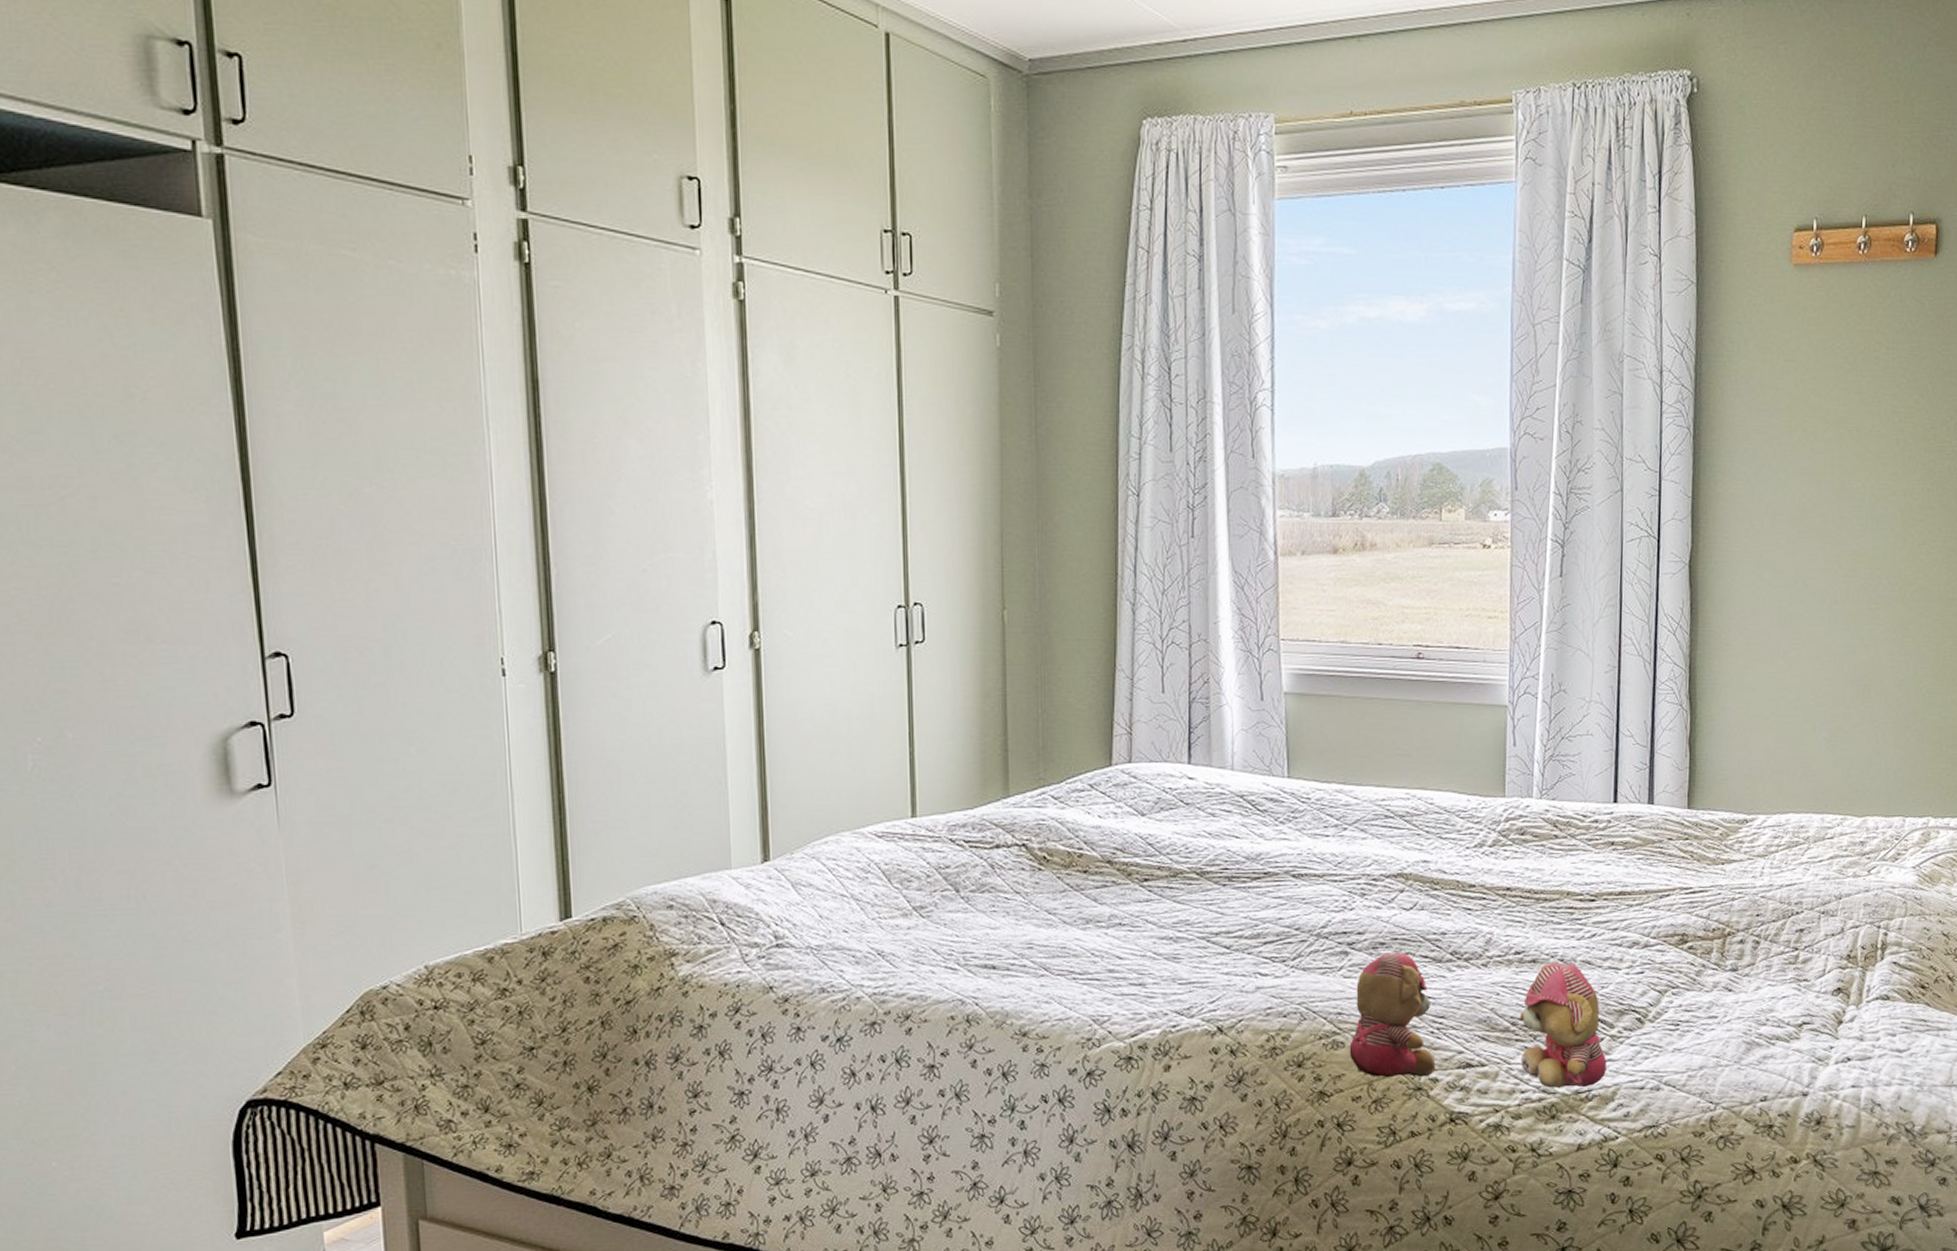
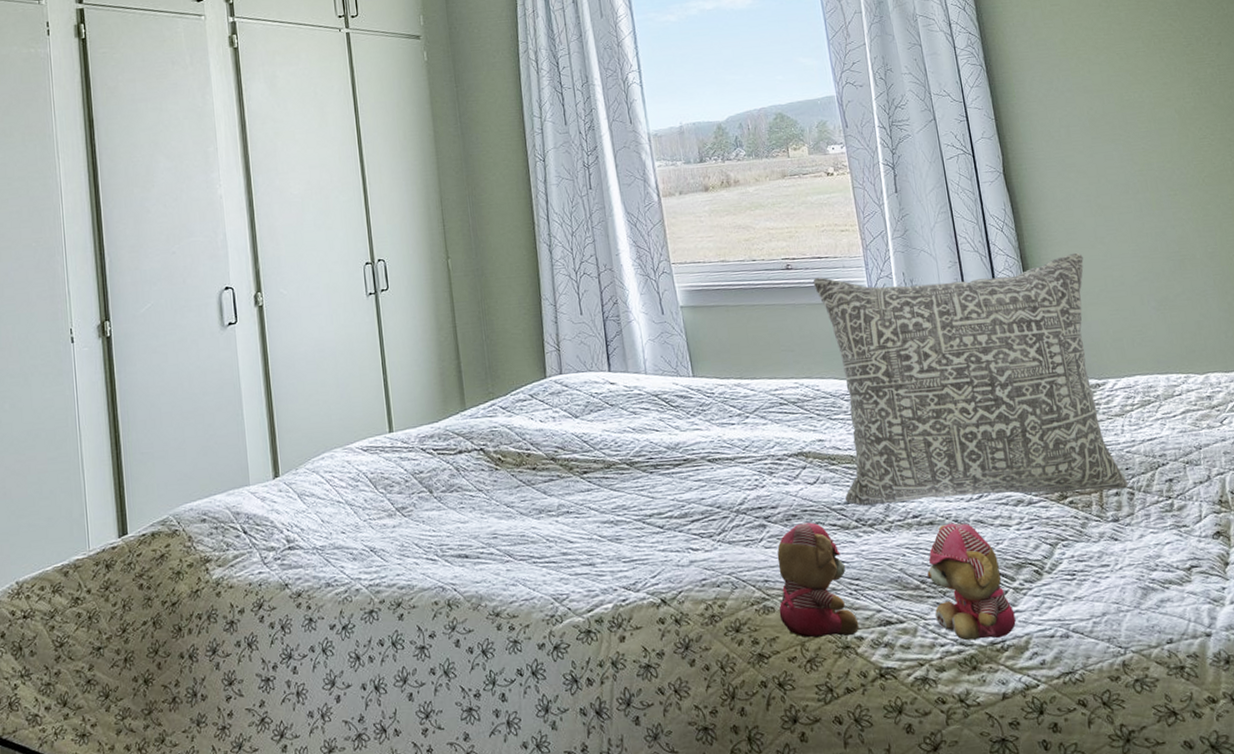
pillow: none [1442,667,1759,939] -> present [813,252,1128,507]

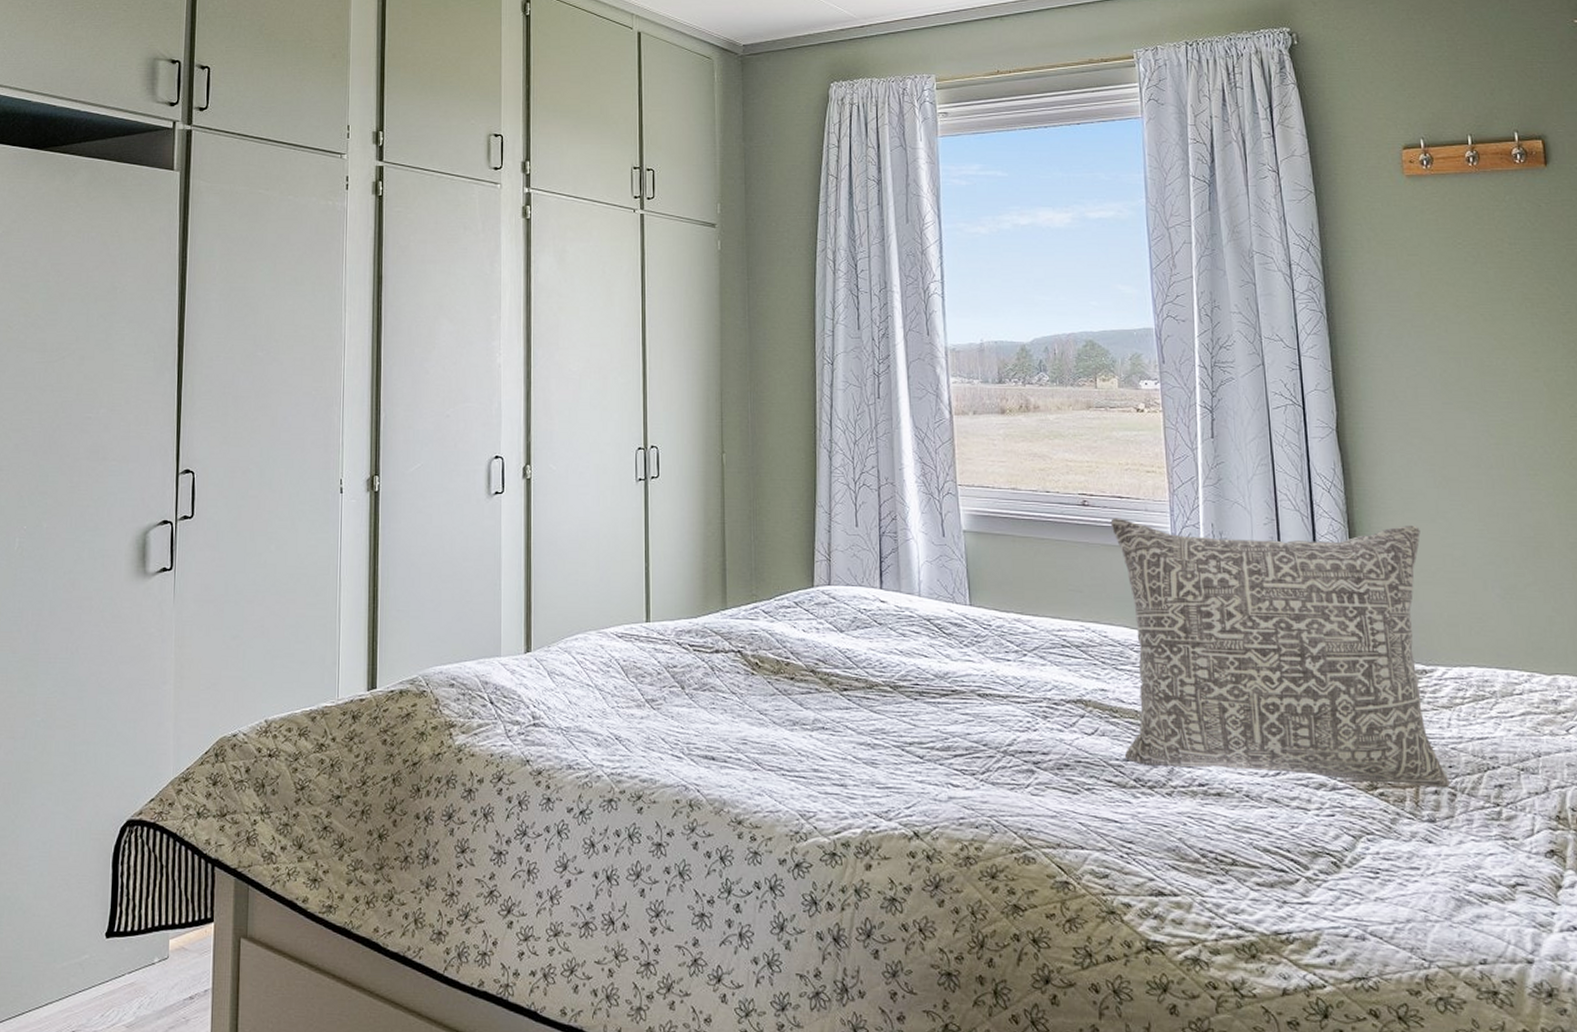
stuffed animal: present [777,522,1016,641] -> none [1040,774,1306,929]

